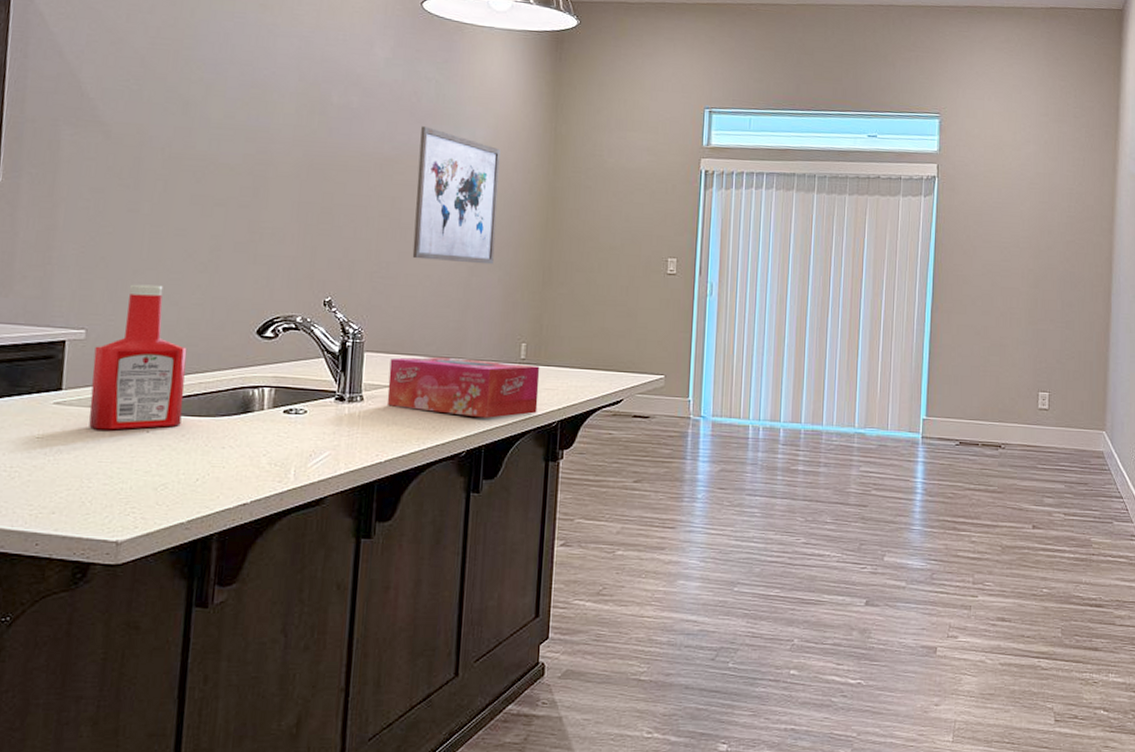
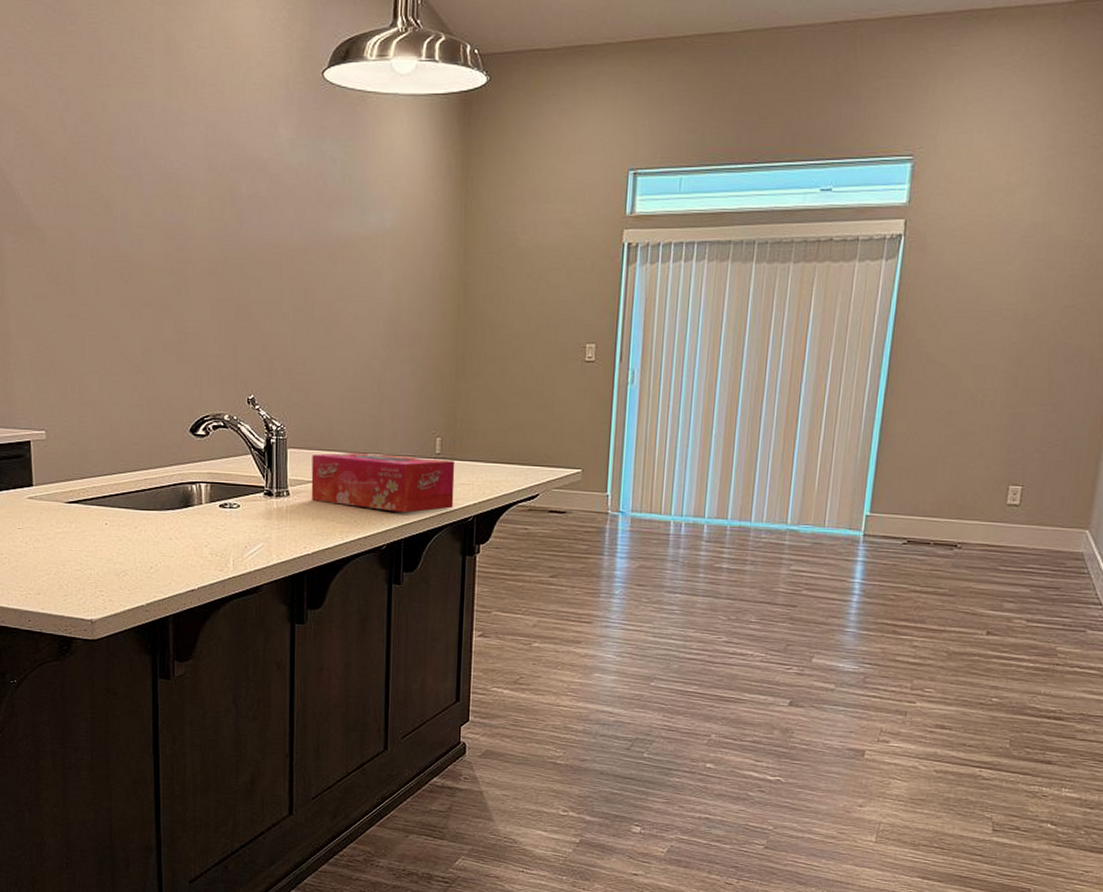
ketchup bottle: present [89,284,188,430] -> none [55,386,133,522]
wall art: present [412,126,501,265] -> none [327,212,409,357]

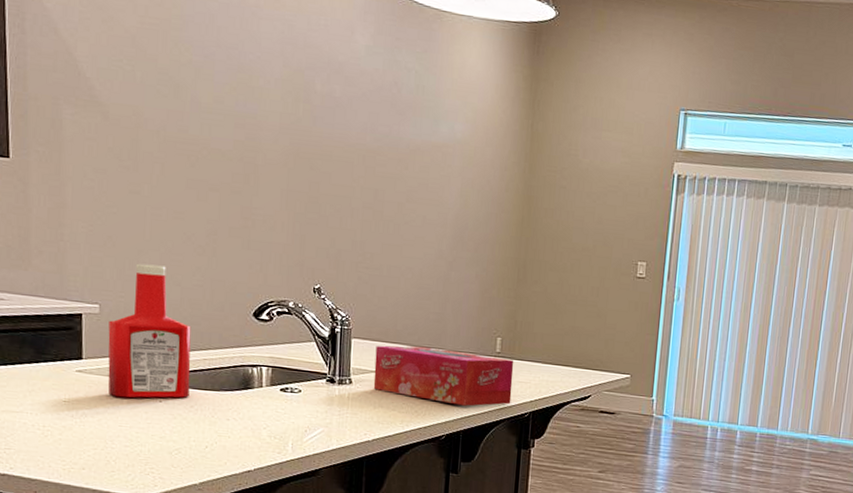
ketchup bottle: none [55,386,133,522] -> present [108,263,191,398]

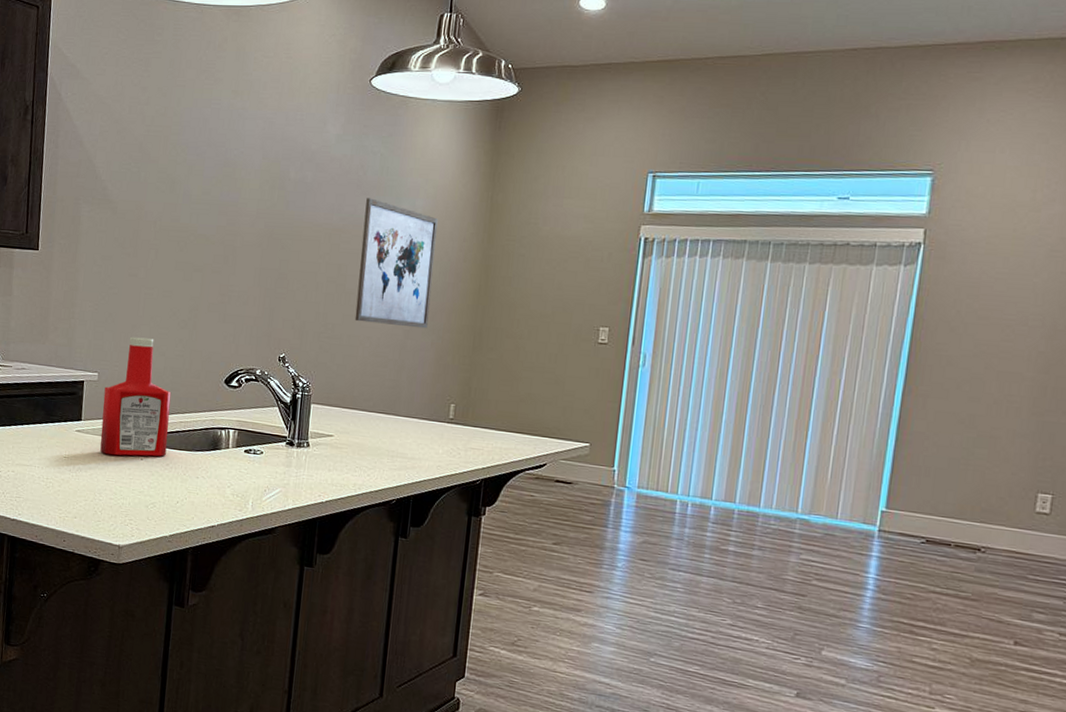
tissue box: present [373,345,514,406] -> none [329,411,467,472]
wall art: none [395,118,478,260] -> present [354,198,438,329]

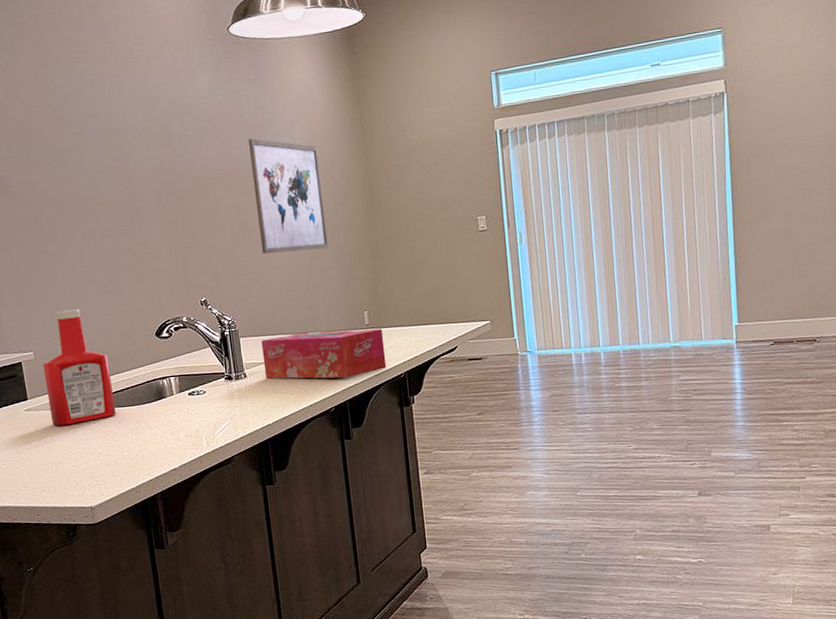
tissue box: none [329,411,467,472] -> present [261,328,387,379]

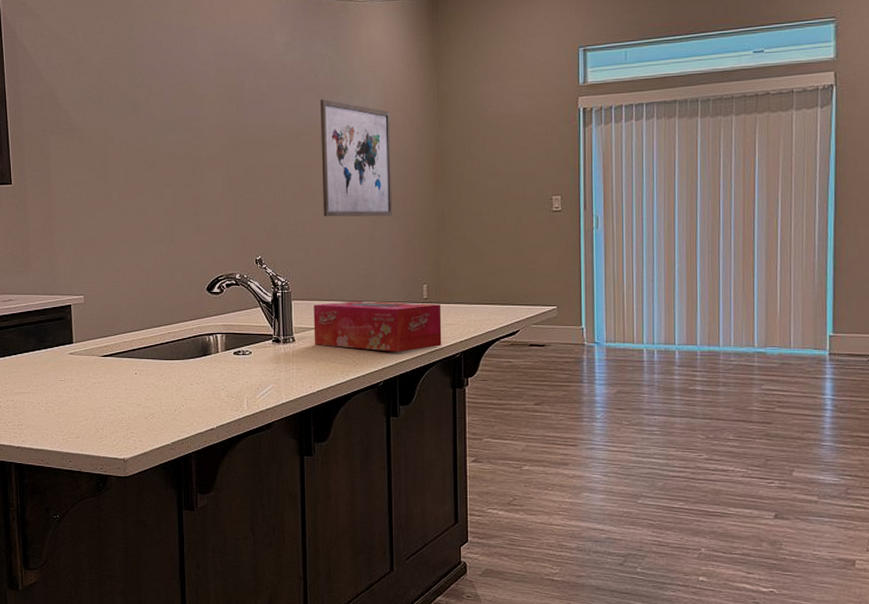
ketchup bottle: present [43,309,116,426] -> none [92,256,159,373]

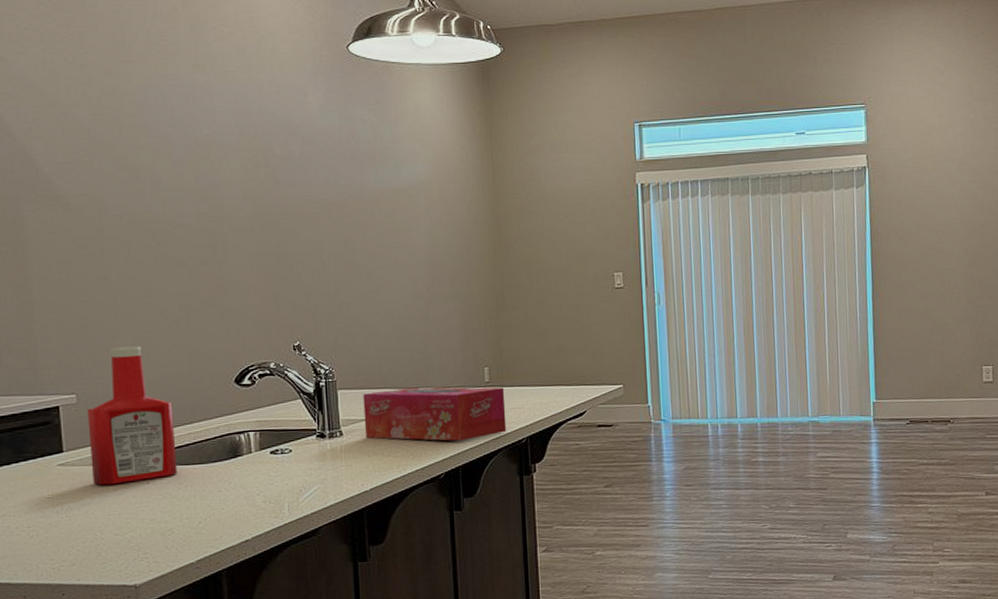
ketchup bottle: none [92,256,159,373] -> present [87,346,177,486]
wall art: present [320,99,393,217] -> none [363,168,448,297]

